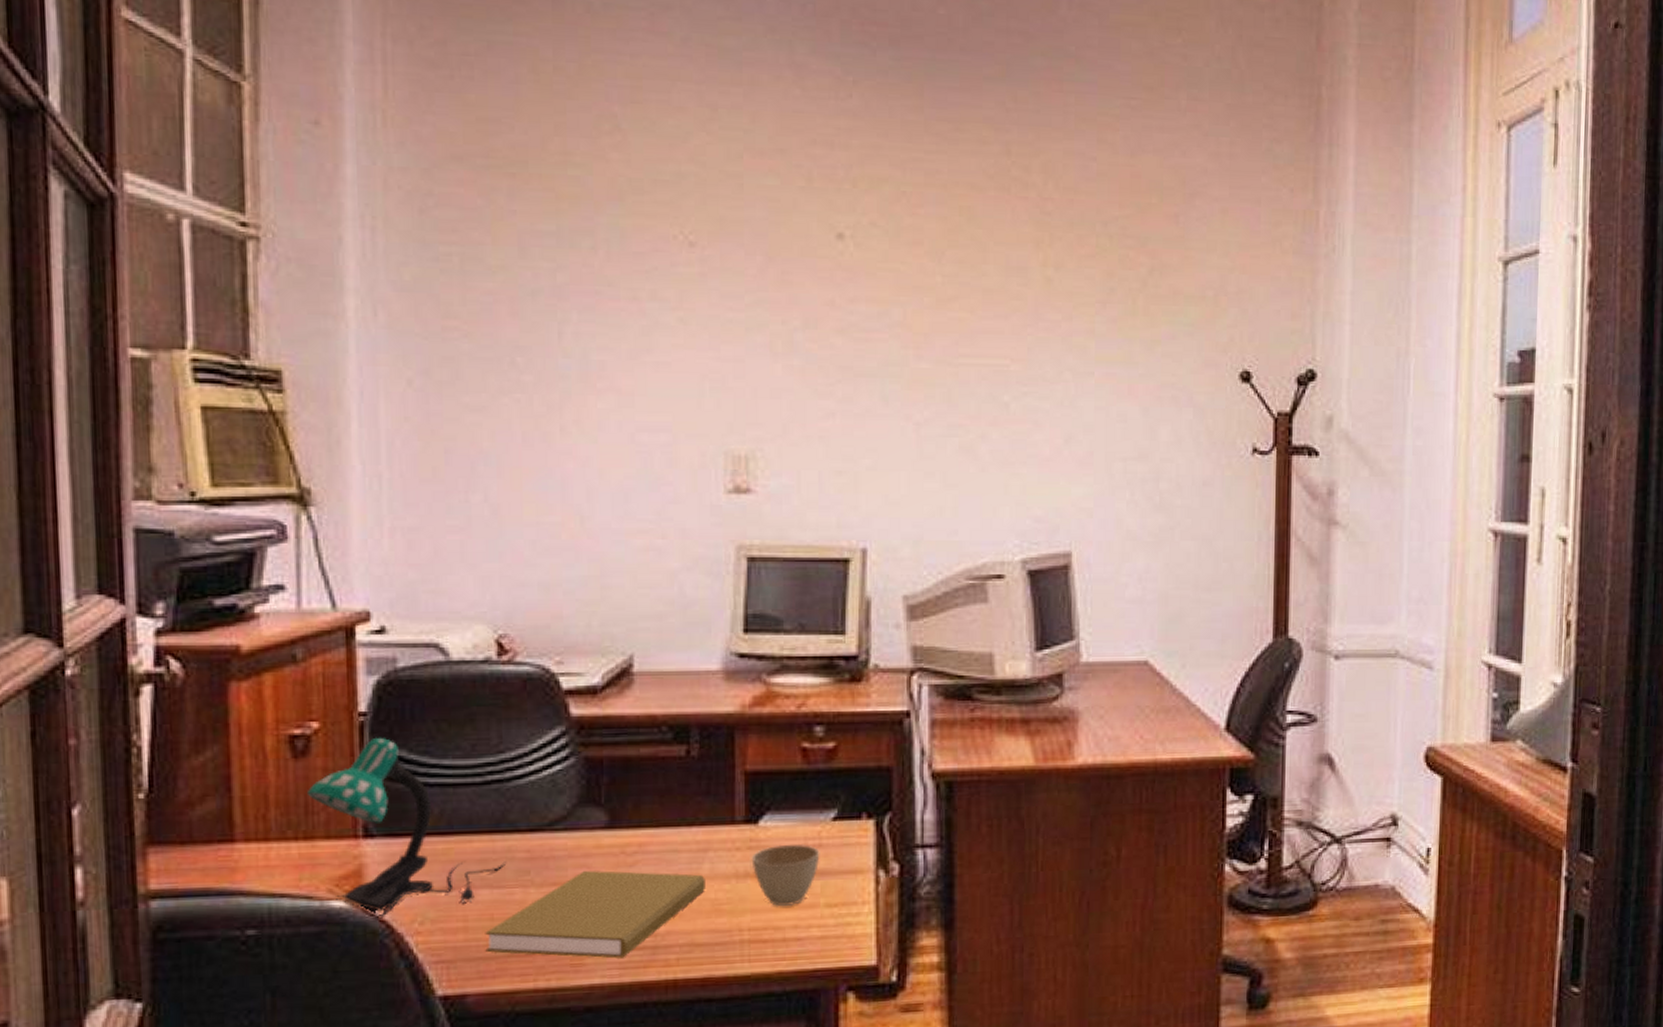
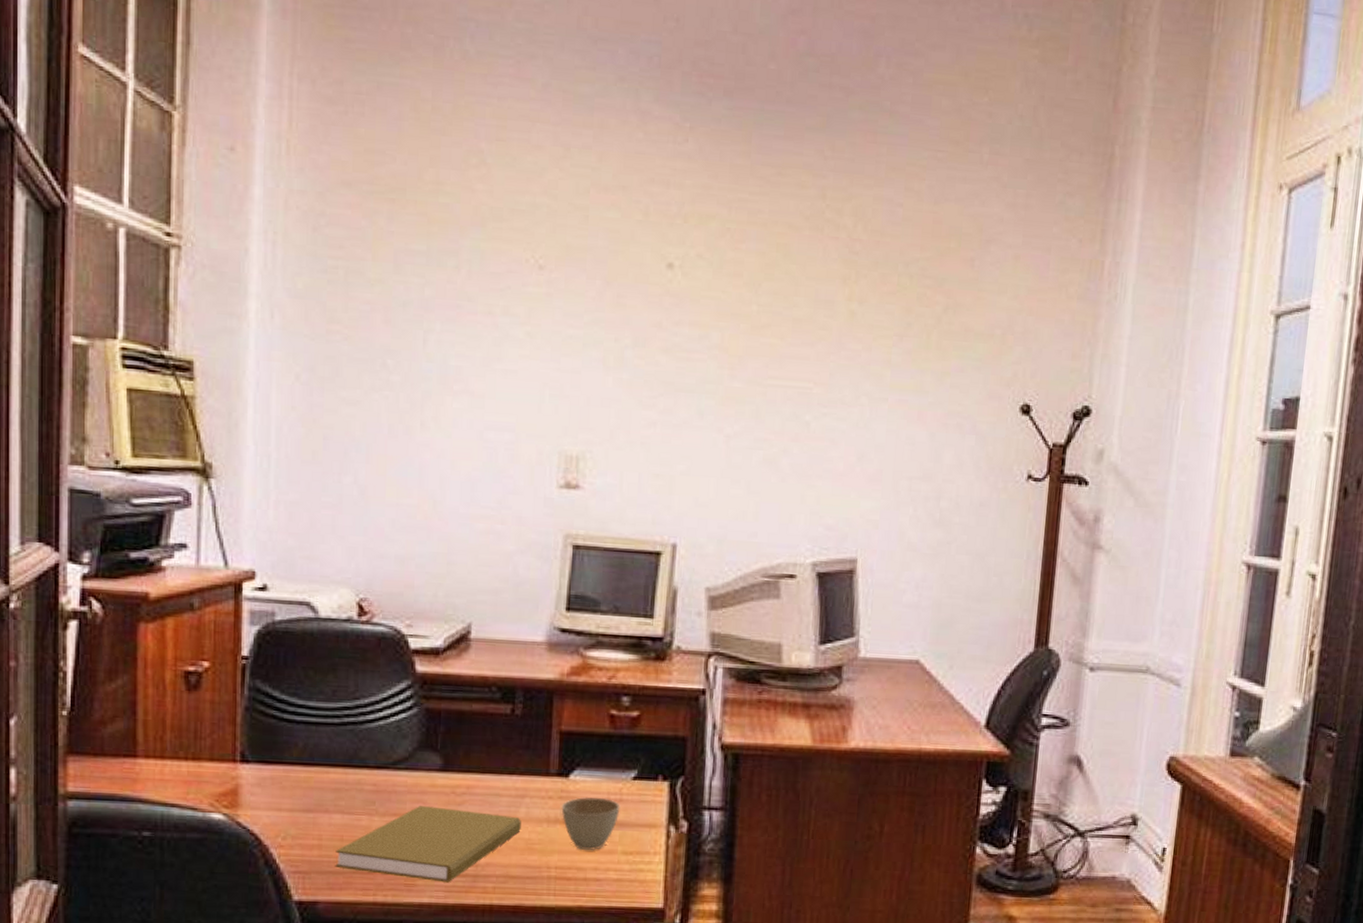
desk lamp: present [306,737,507,920] -> none [196,678,357,833]

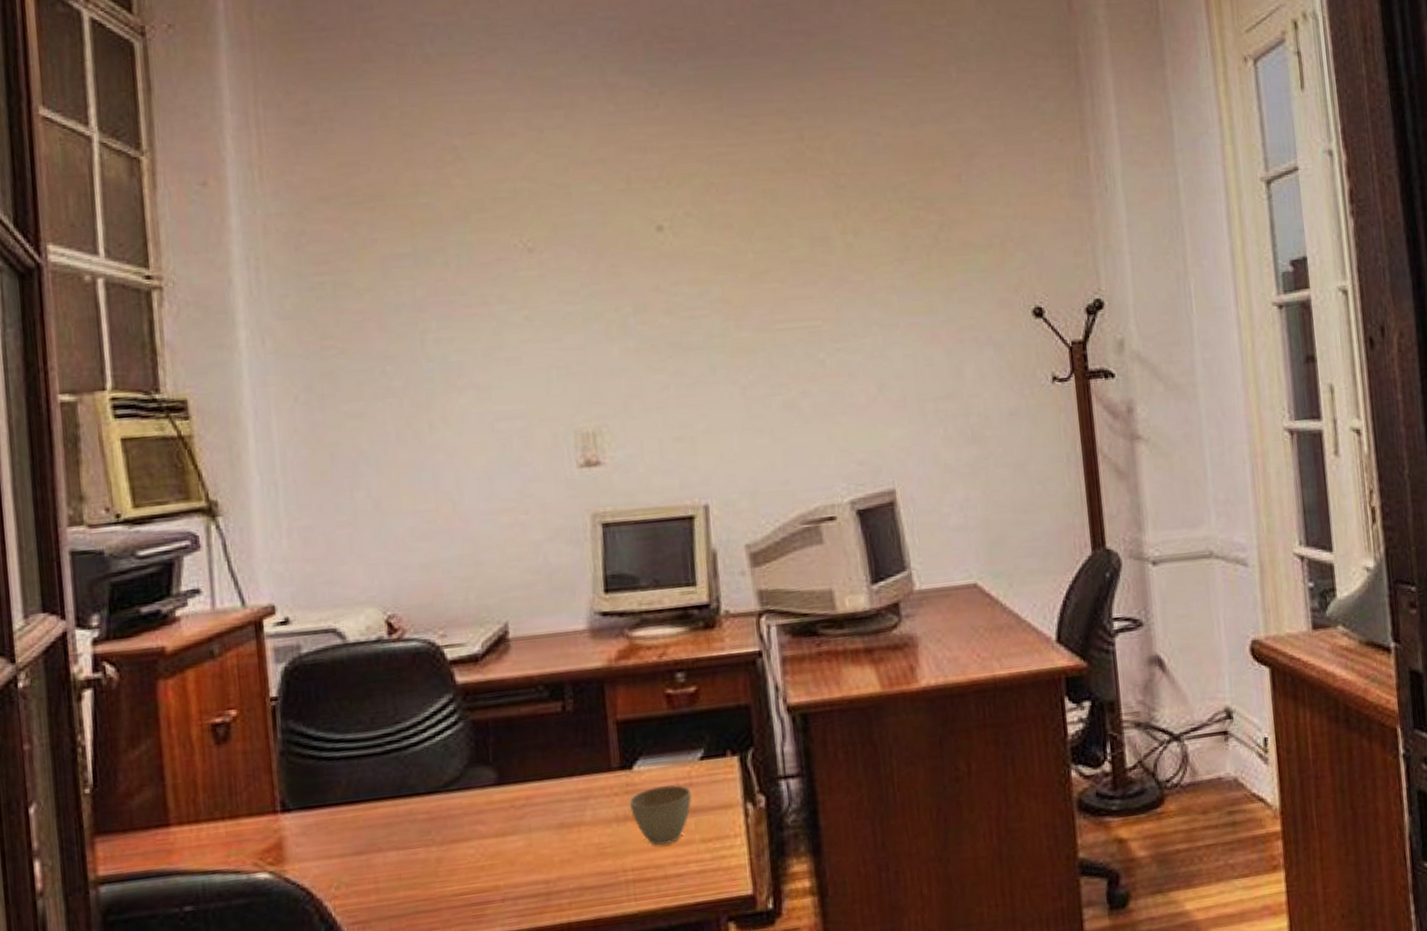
book: present [335,805,521,883] -> none [394,821,590,911]

